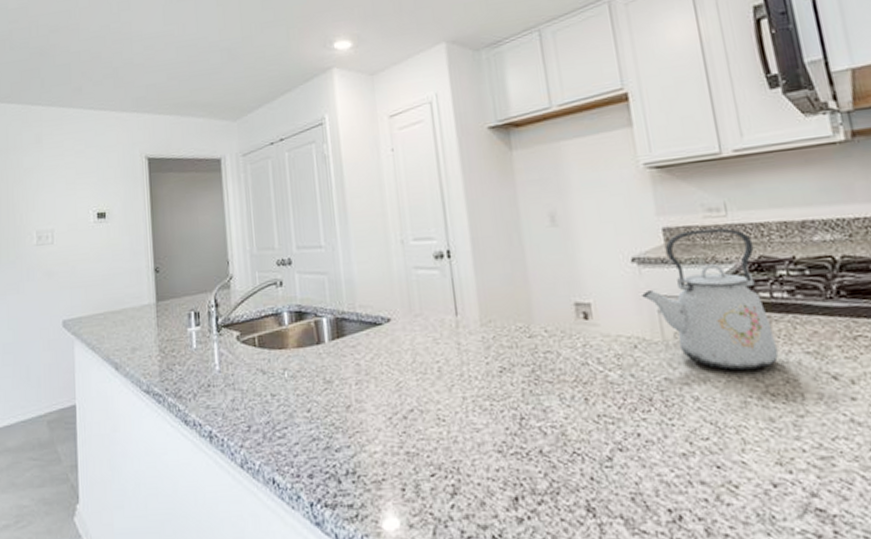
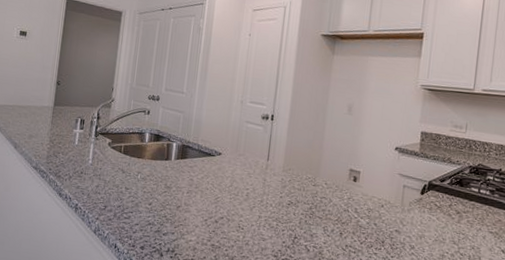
kettle: present [642,228,779,371] -> none [396,137,478,237]

